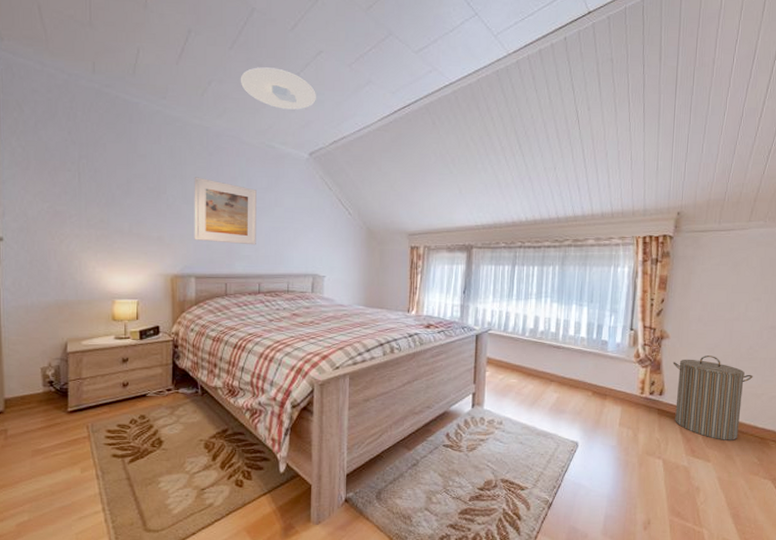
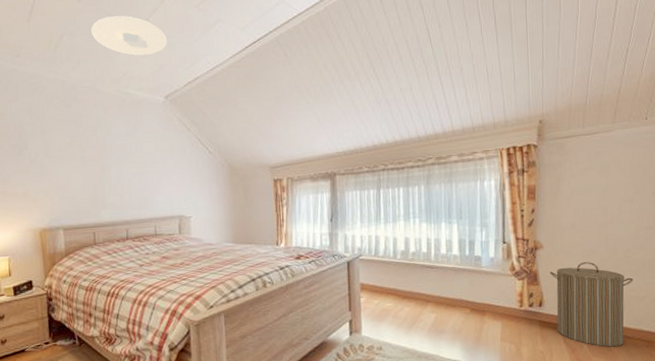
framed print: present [194,177,257,245] -> none [54,130,120,193]

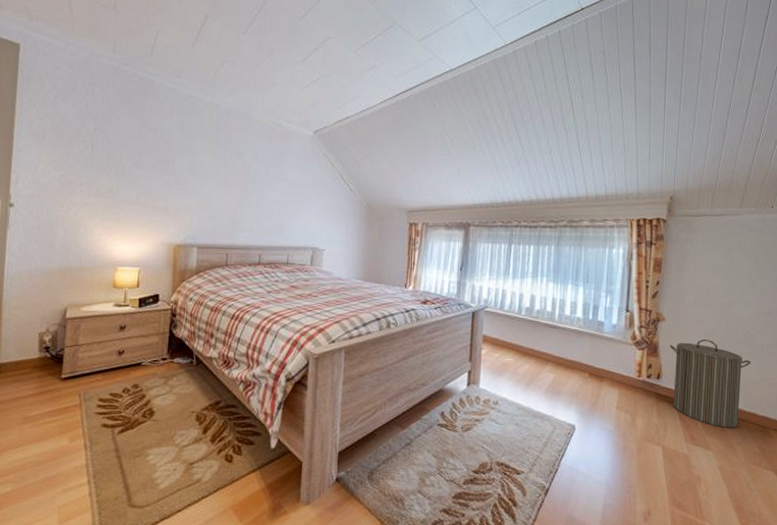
ceiling light: present [90,16,167,56] -> none [251,50,323,91]

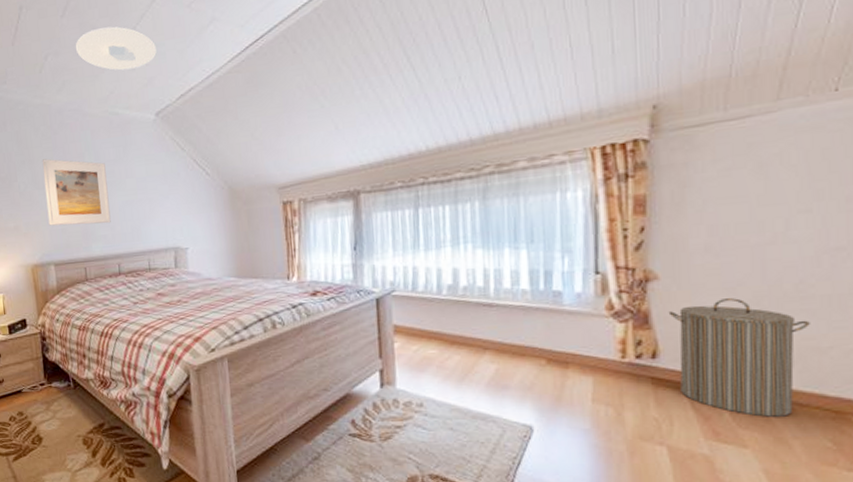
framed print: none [198,151,262,218] -> present [42,159,111,226]
ceiling light: none [251,50,323,91] -> present [75,26,156,71]

